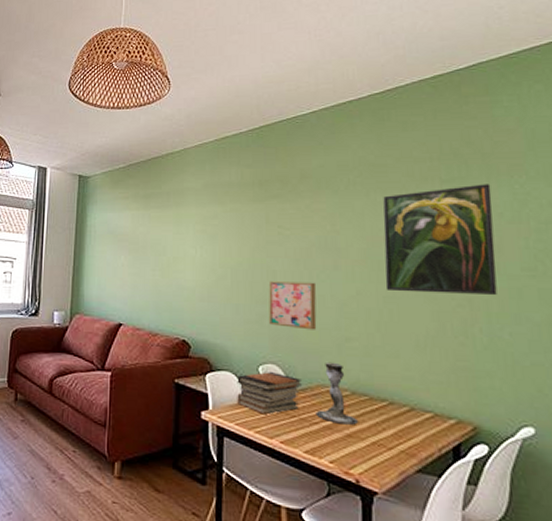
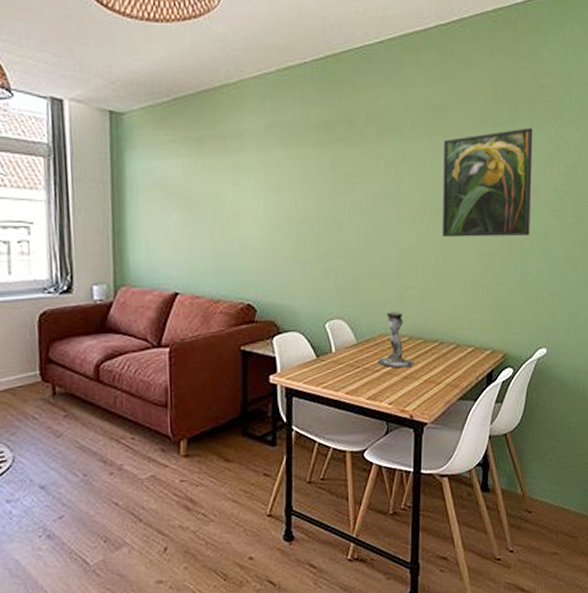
book stack: present [237,372,301,414] -> none [304,327,365,369]
wall art: present [268,281,317,330] -> none [335,233,380,282]

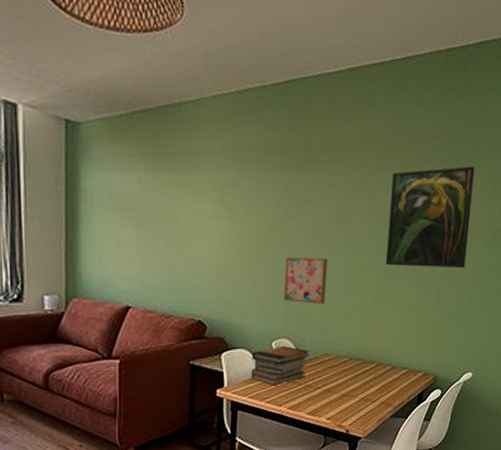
book stack: none [304,327,365,369] -> present [251,346,309,385]
wall art: none [335,233,380,282] -> present [284,257,327,304]
candle holder: present [377,311,413,369] -> none [319,333,352,386]

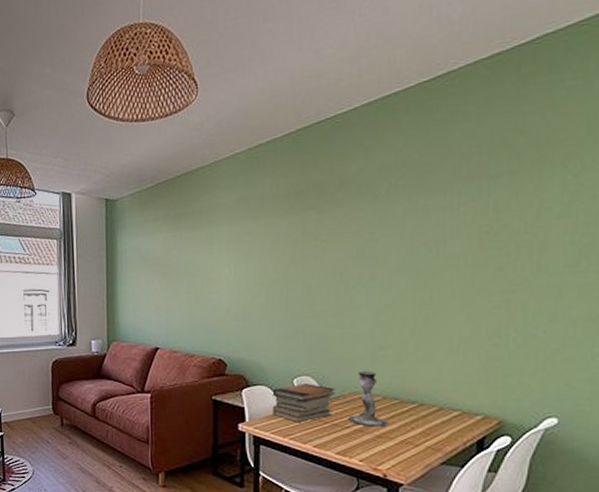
wall art: present [284,257,327,304] -> none [304,294,351,341]
candle holder: none [319,333,352,386] -> present [347,370,388,427]
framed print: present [385,166,475,267] -> none [422,176,542,298]

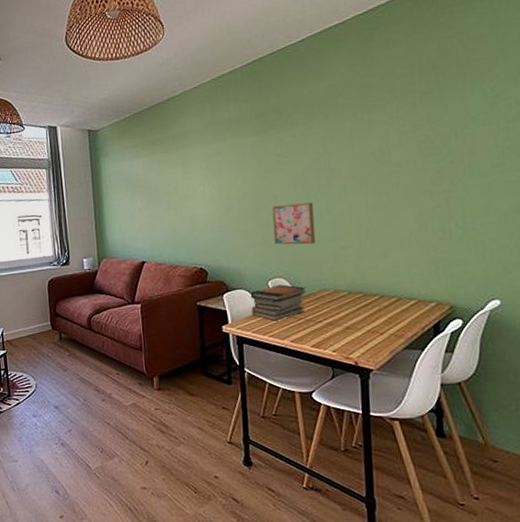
wall art: none [304,294,351,341] -> present [271,202,316,245]
candle holder: present [347,370,388,427] -> none [319,269,355,320]

